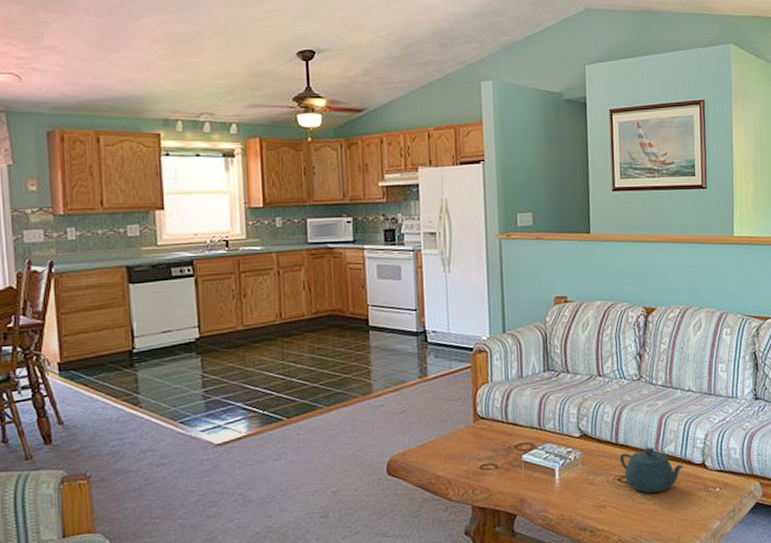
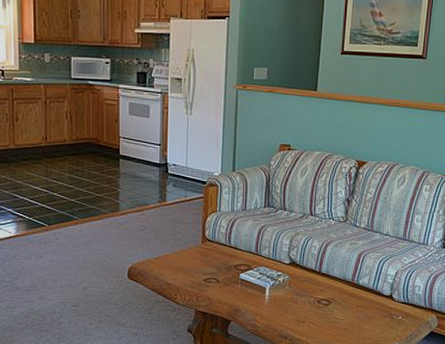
teapot: present [619,447,684,494] -> none [320,278,374,316]

